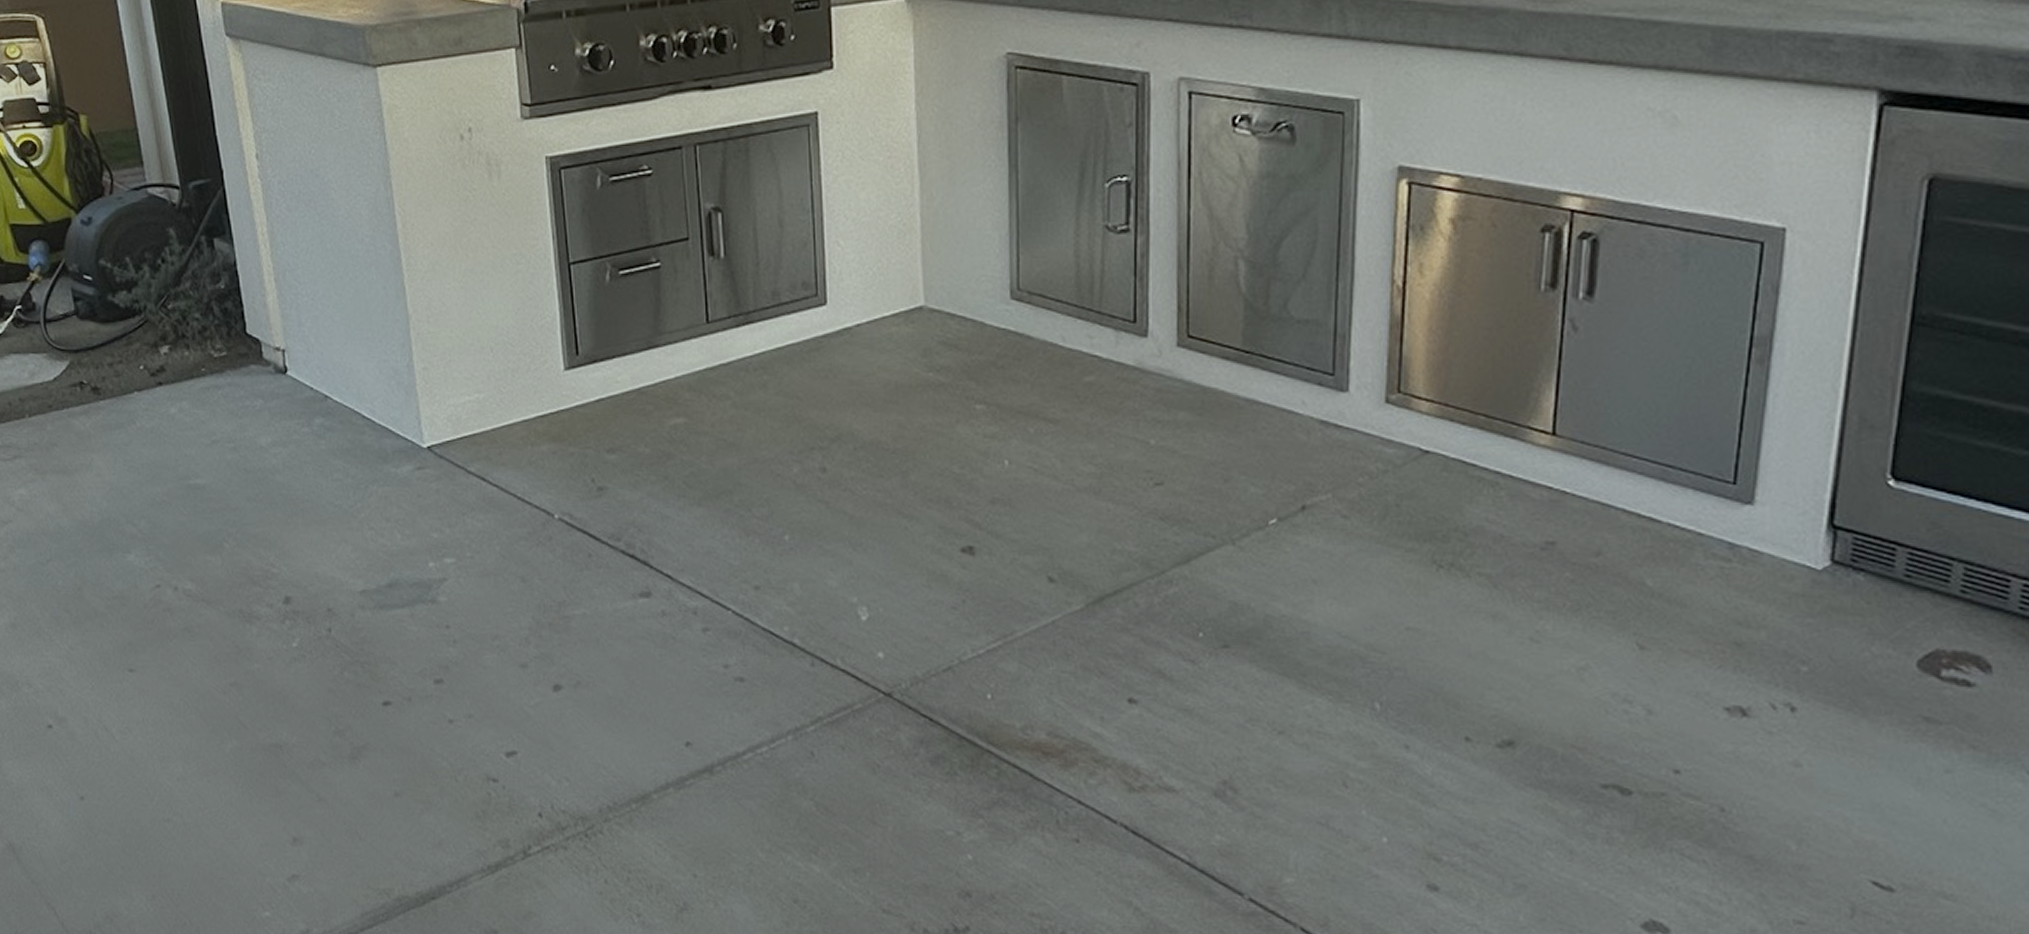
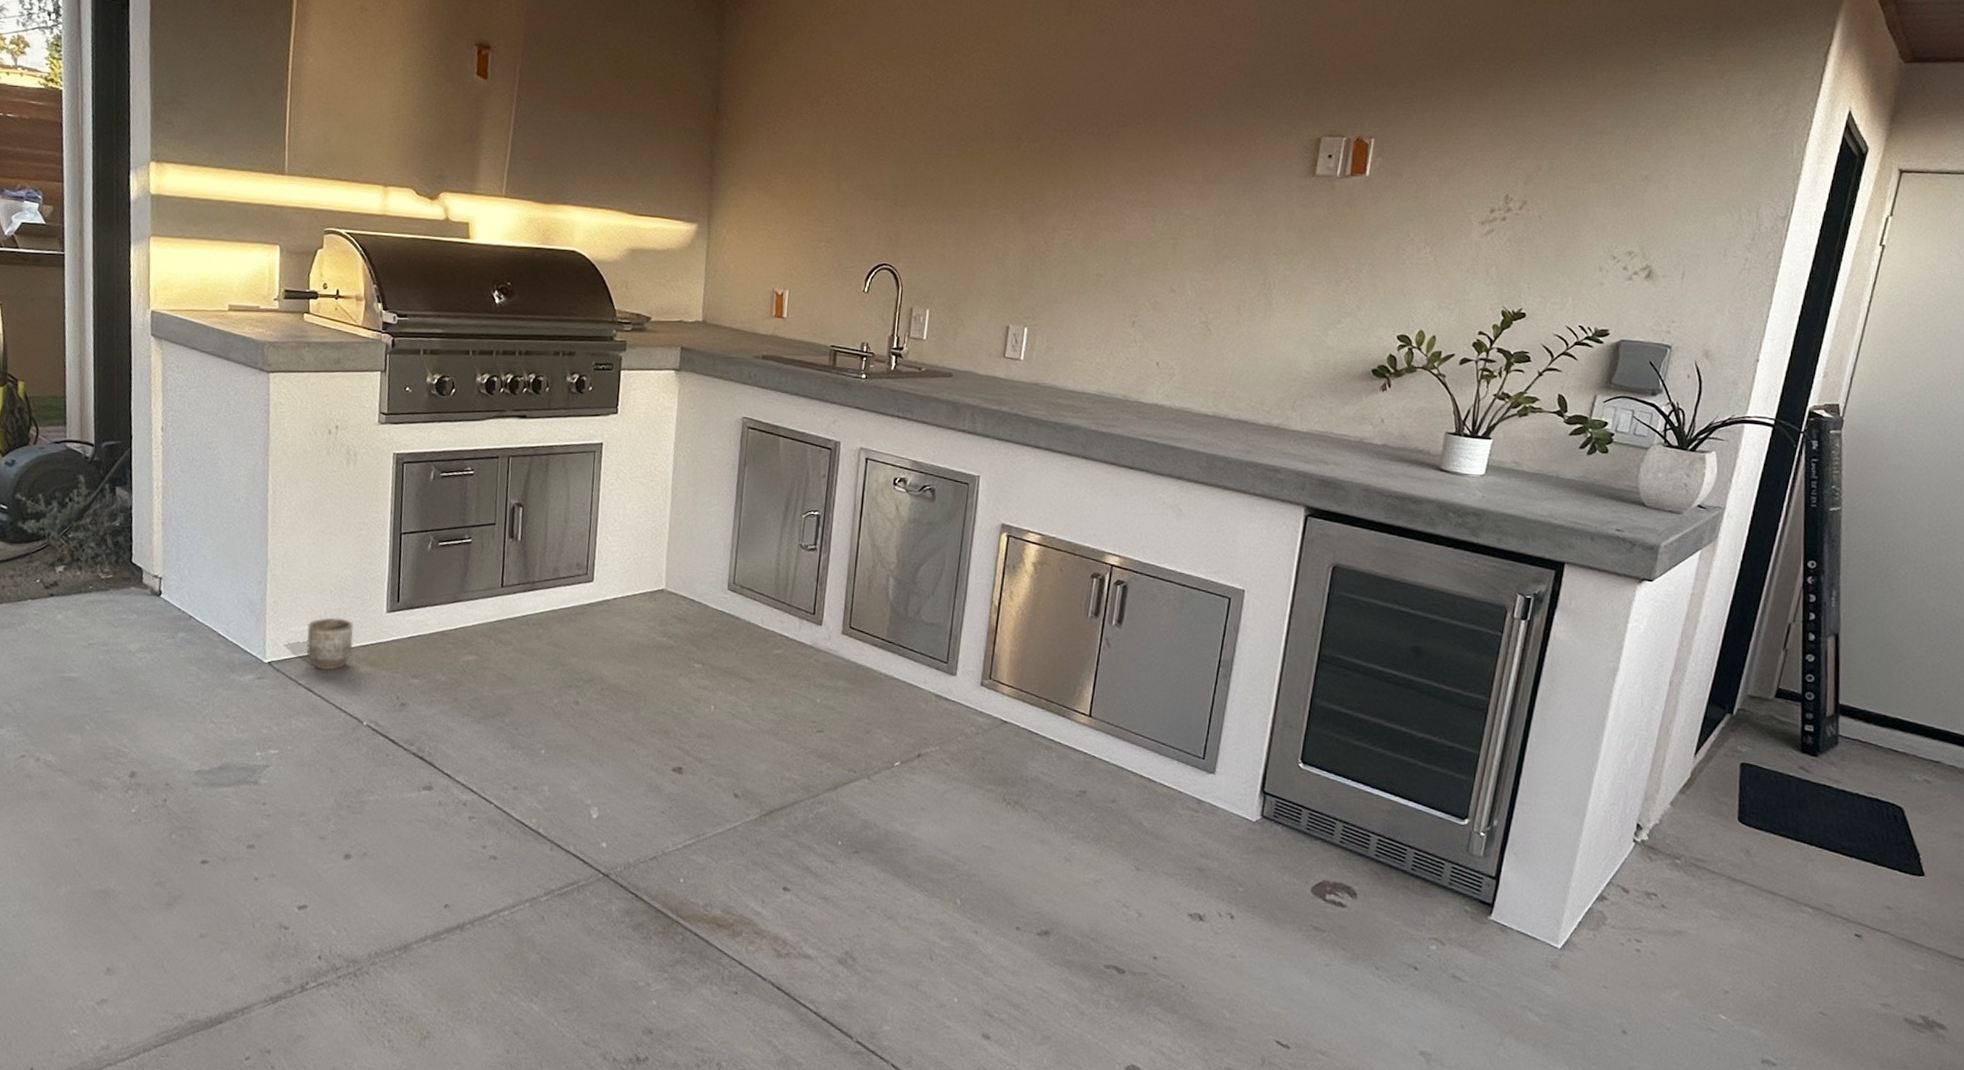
planter: none [469,383,528,451] -> present [306,617,353,670]

